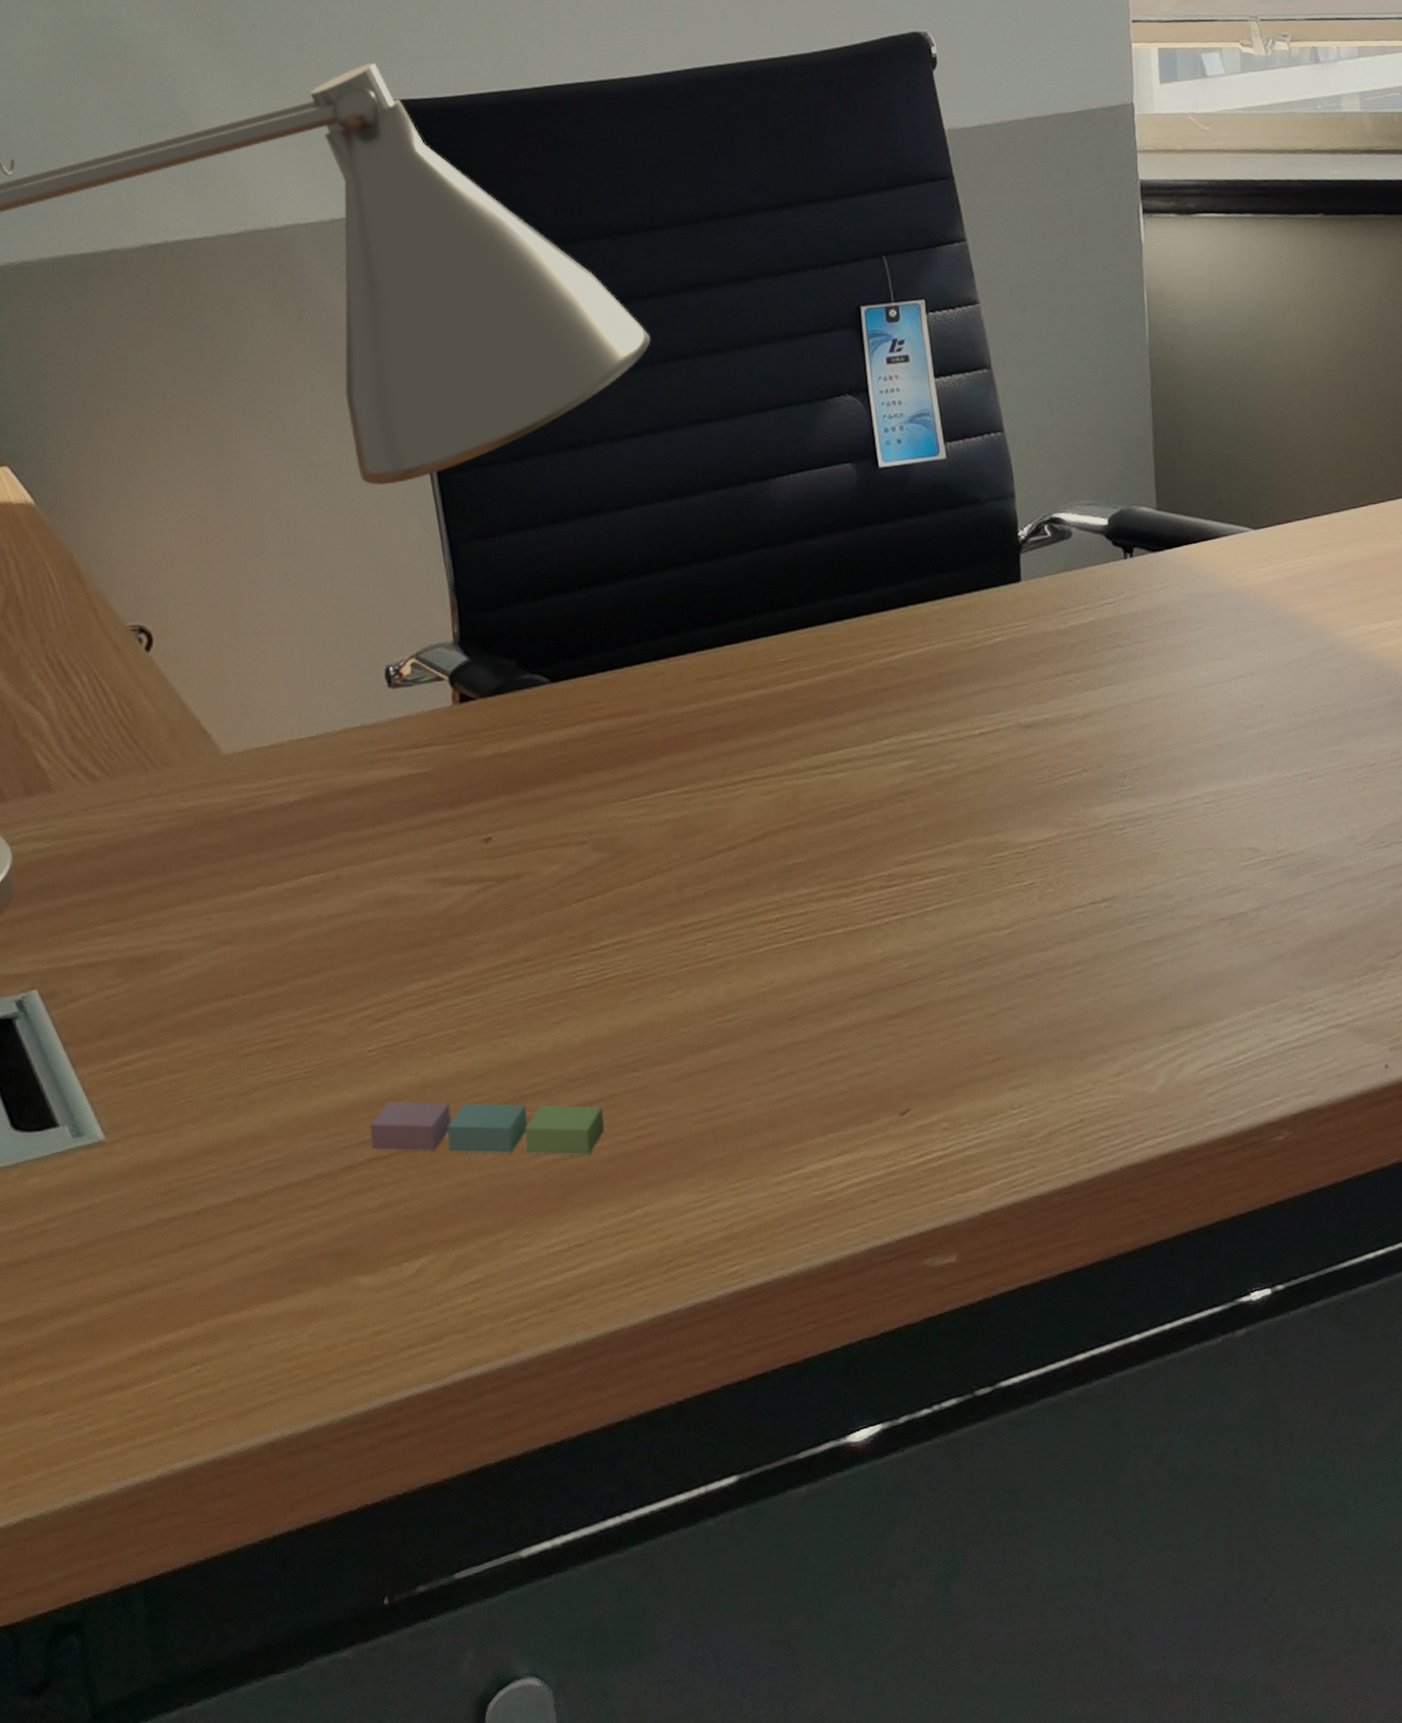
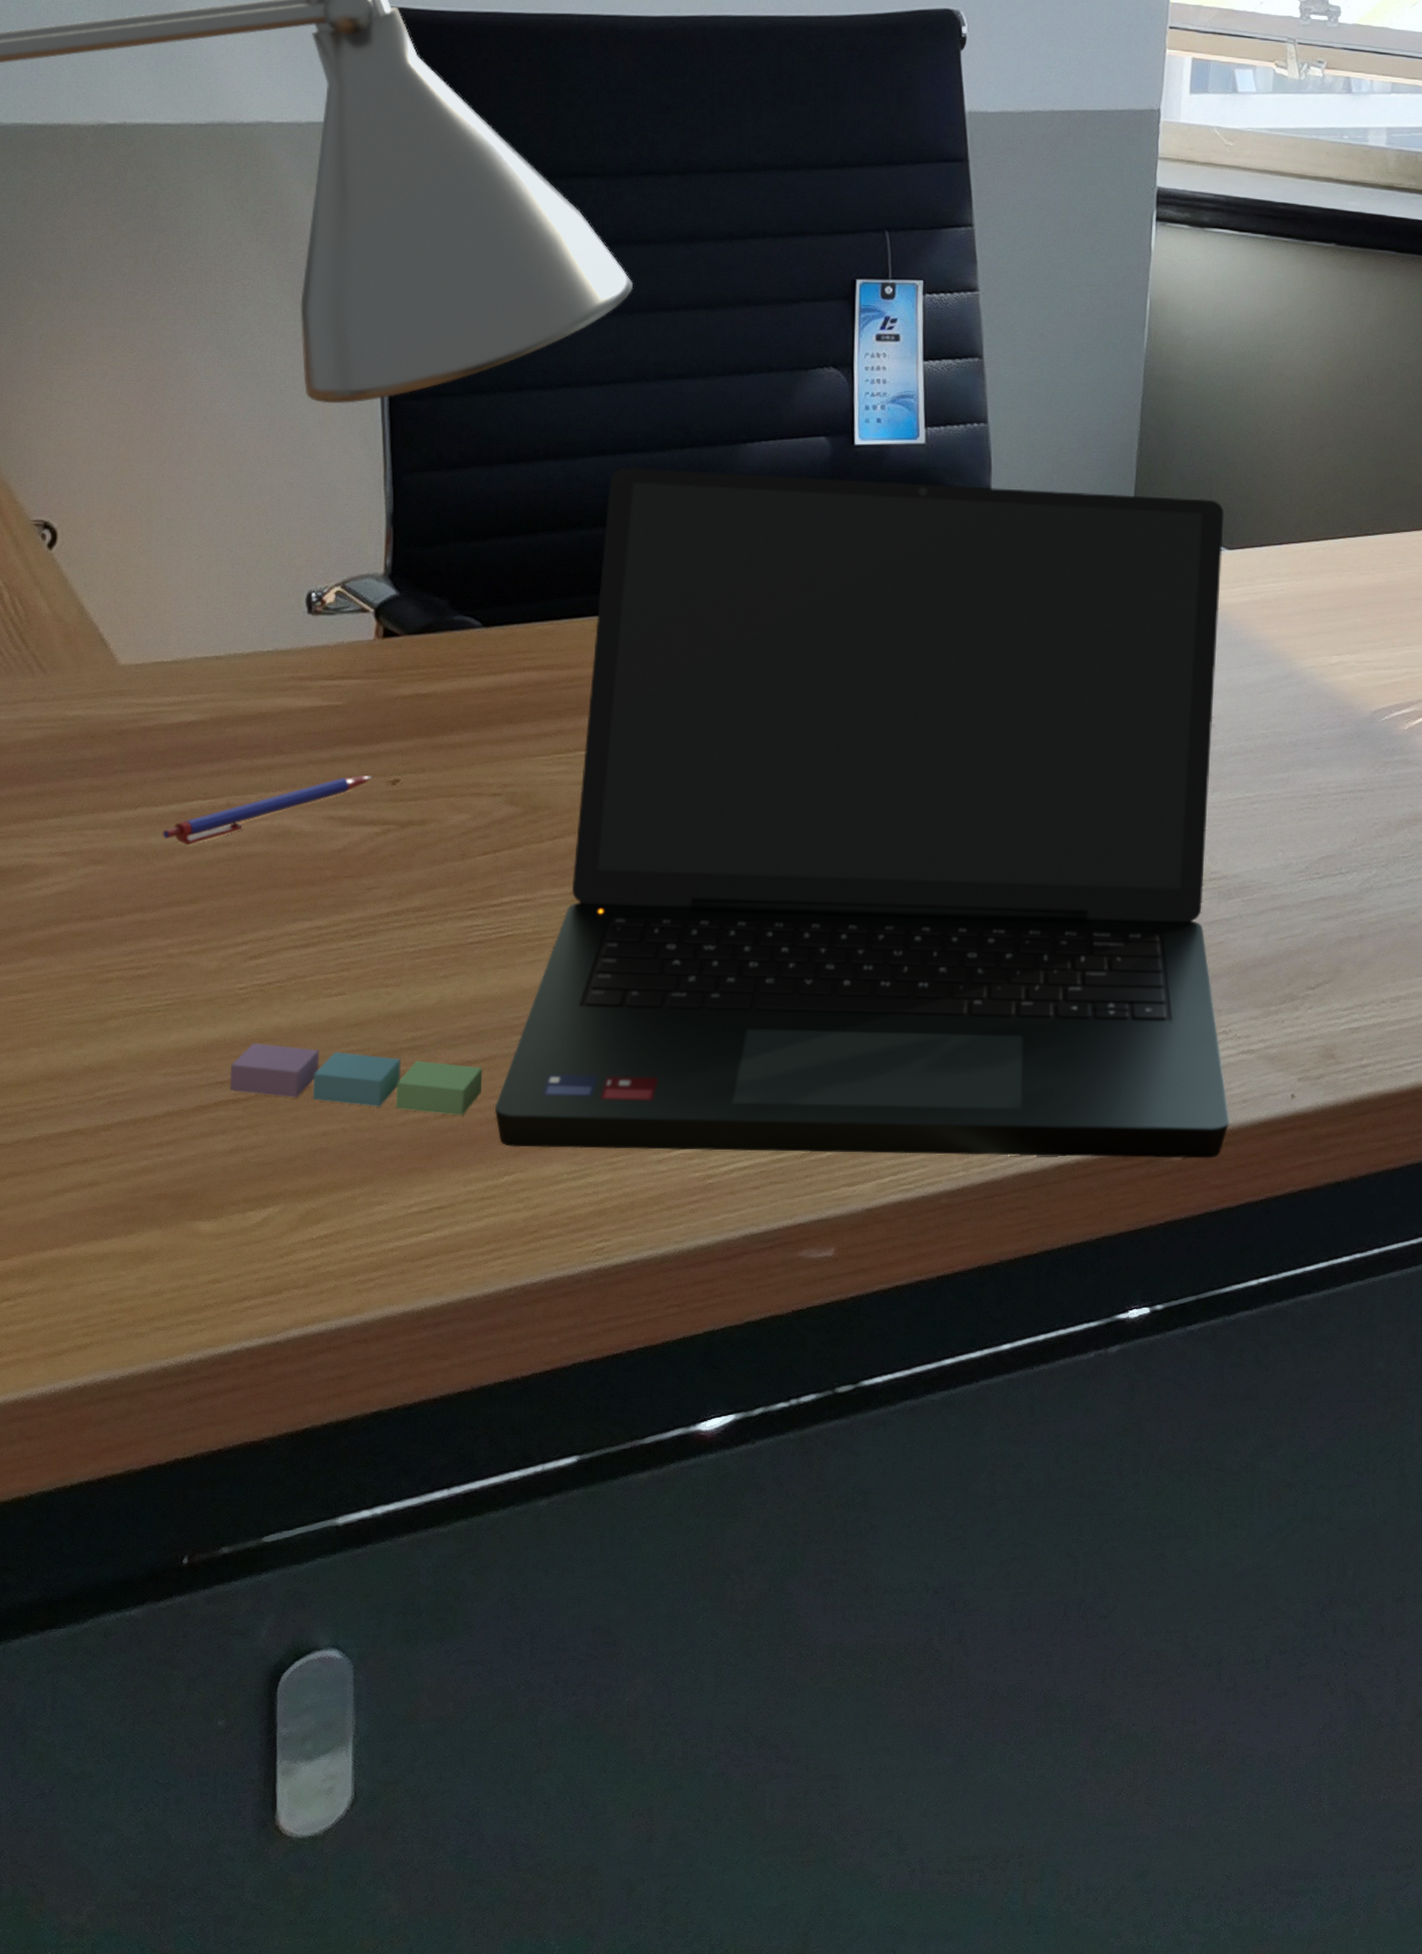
pen: none [281,836,467,919] -> present [163,776,373,845]
laptop: none [618,482,1327,1182] -> present [494,467,1230,1159]

